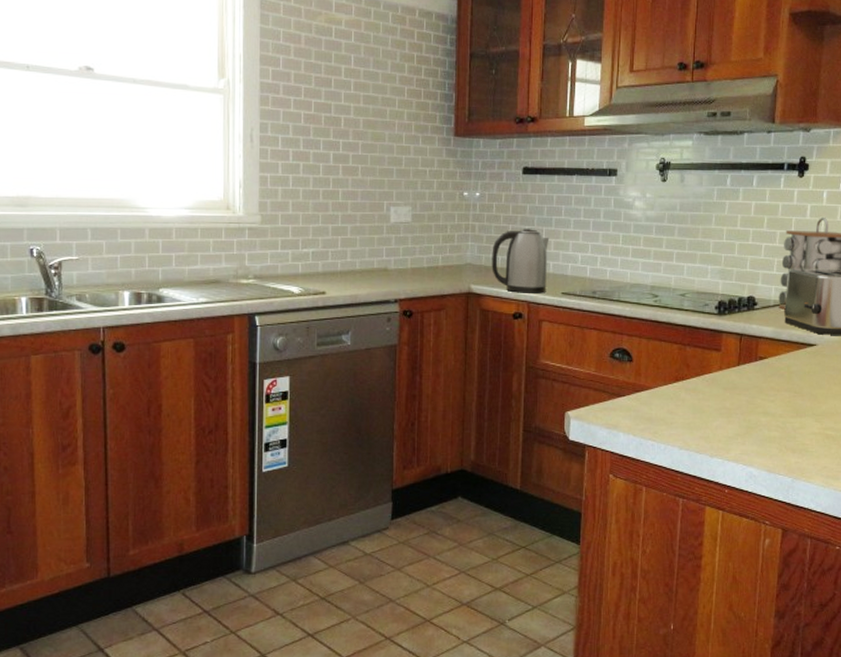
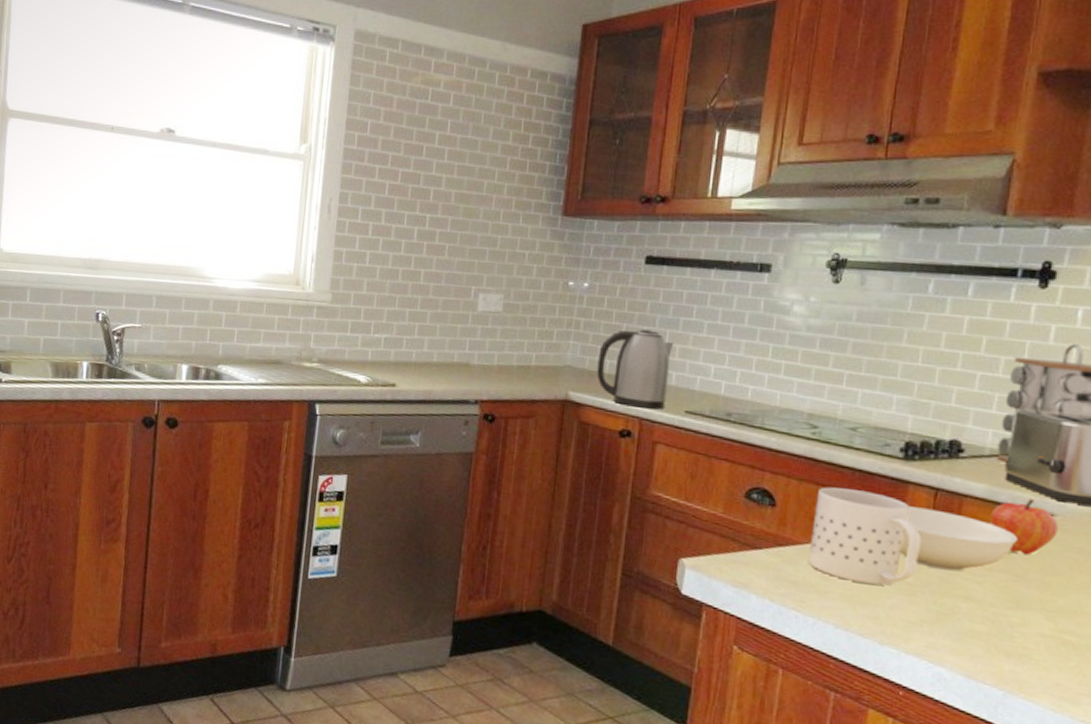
mug: none [657,342,733,412] -> present [807,487,921,586]
bowl: none [720,350,794,395] -> present [900,506,1017,572]
fruit: none [777,335,820,377] -> present [990,499,1059,556]

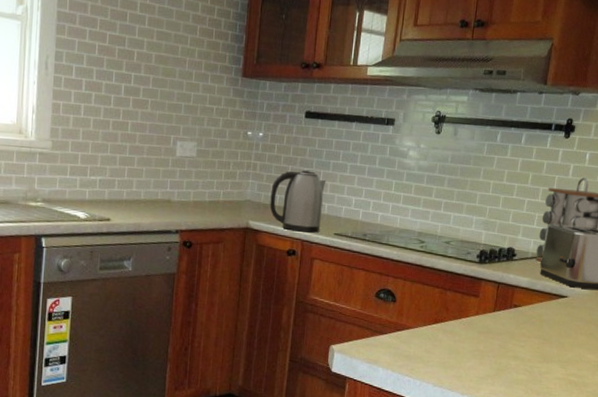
mug: present [807,487,921,586] -> none [416,285,489,353]
bowl: present [900,506,1017,572] -> none [475,296,546,340]
fruit: present [990,499,1059,556] -> none [530,286,570,325]

